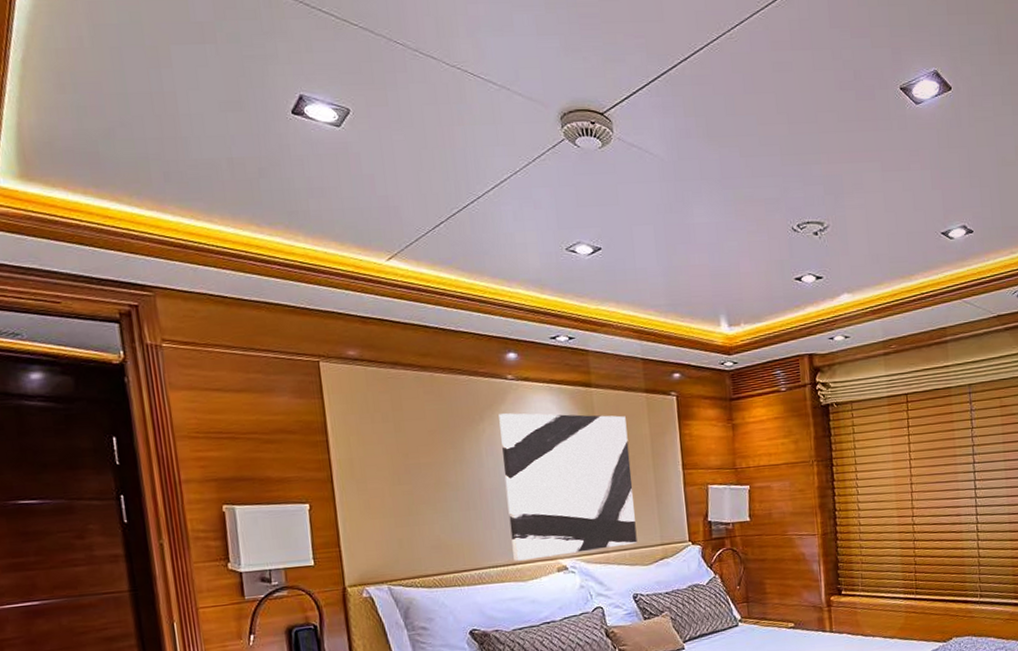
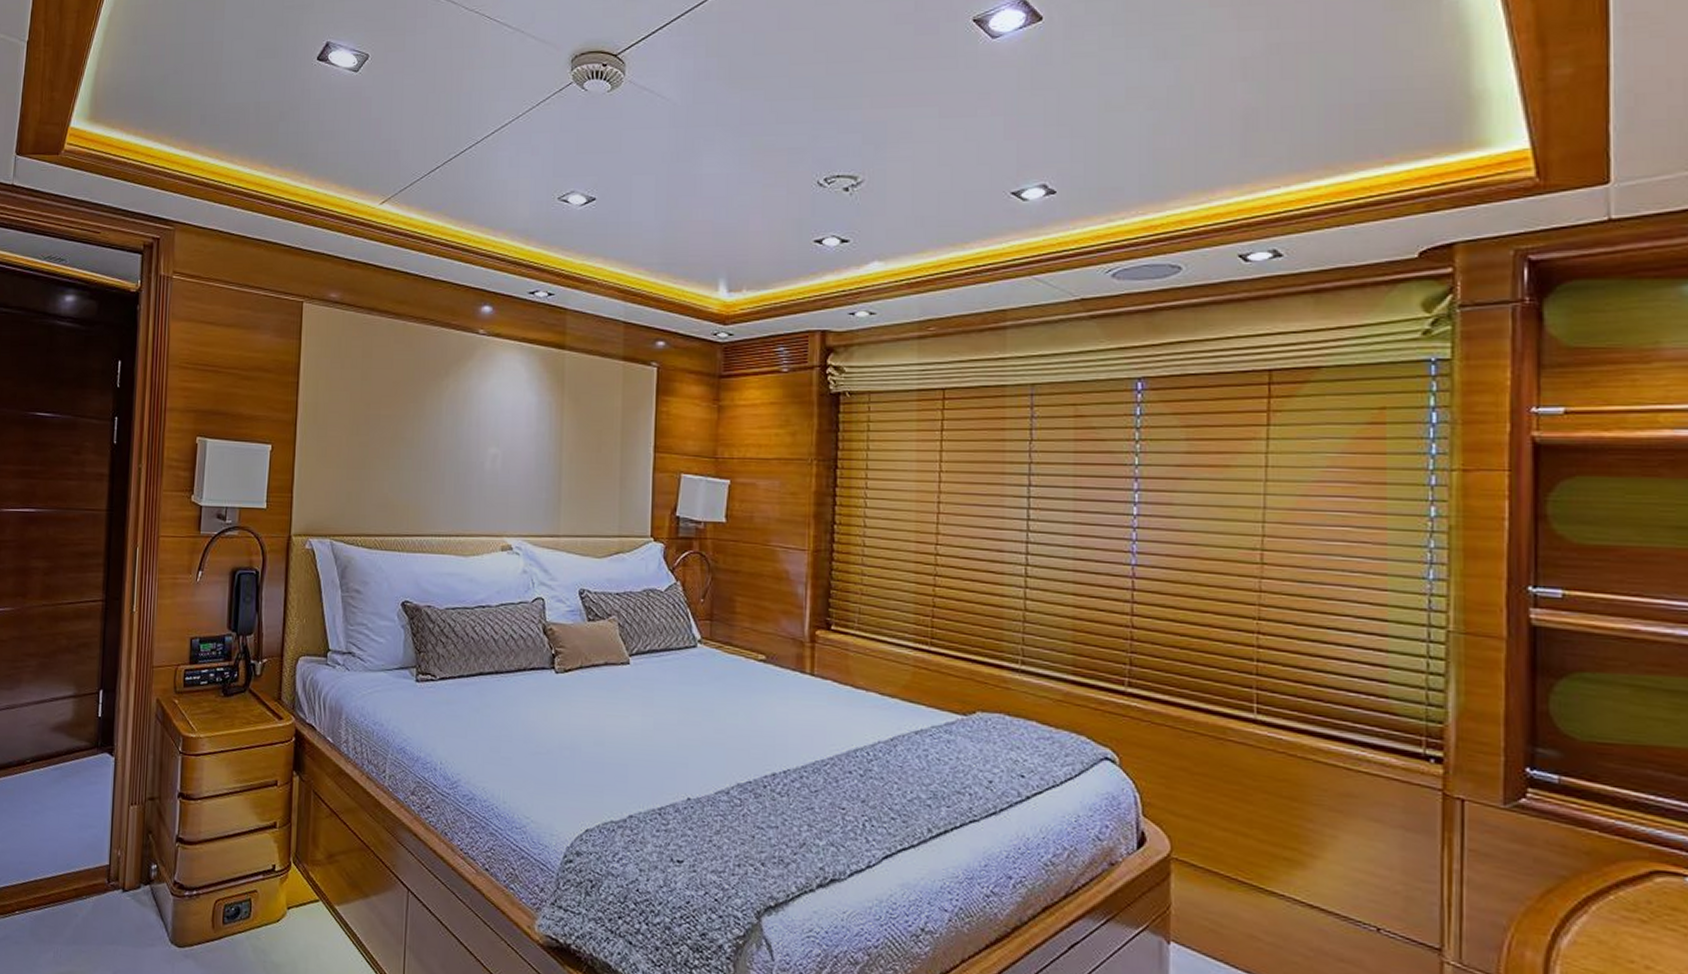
wall art: present [499,413,637,561] -> none [458,370,598,533]

